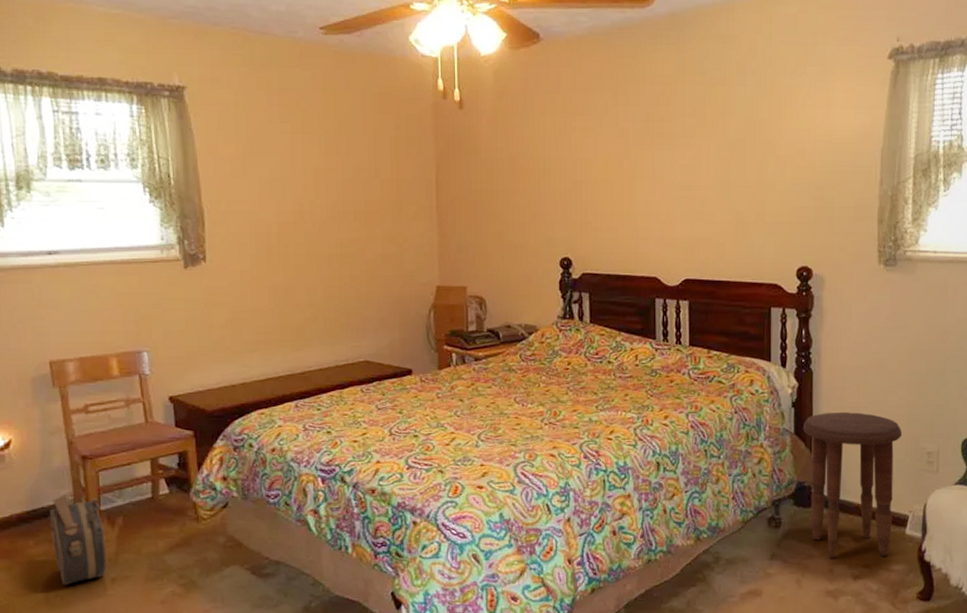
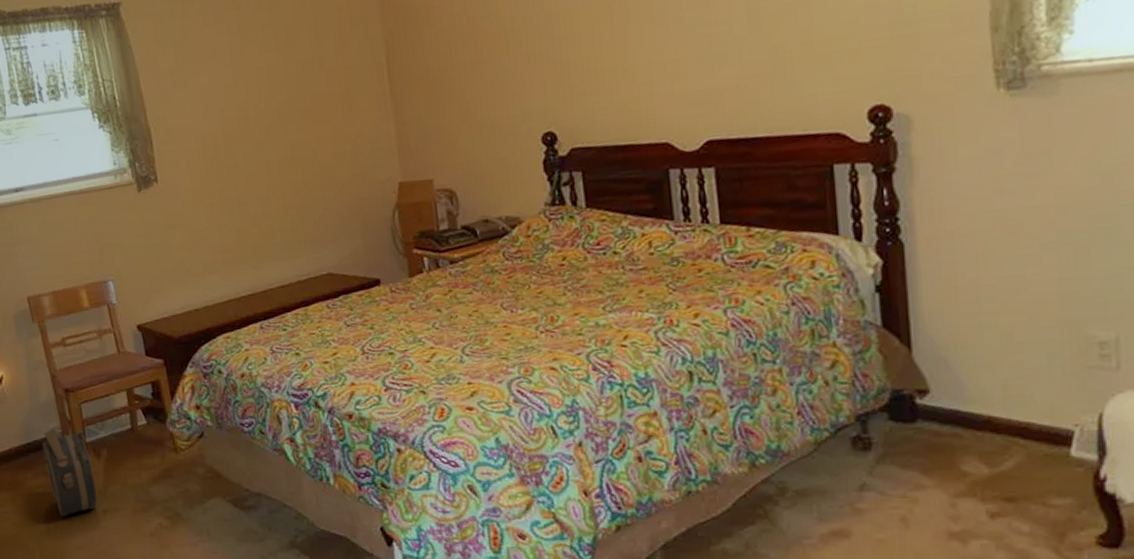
side table: present [802,412,902,558] -> none [894,293,1055,489]

